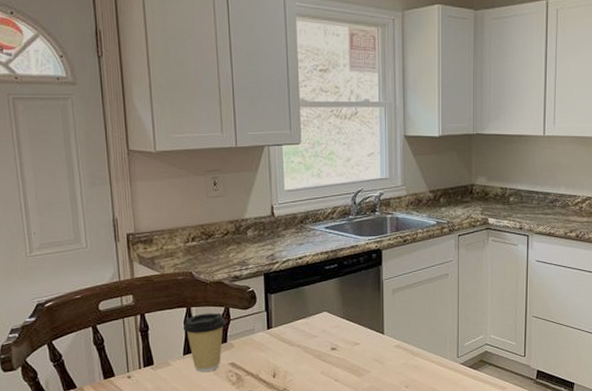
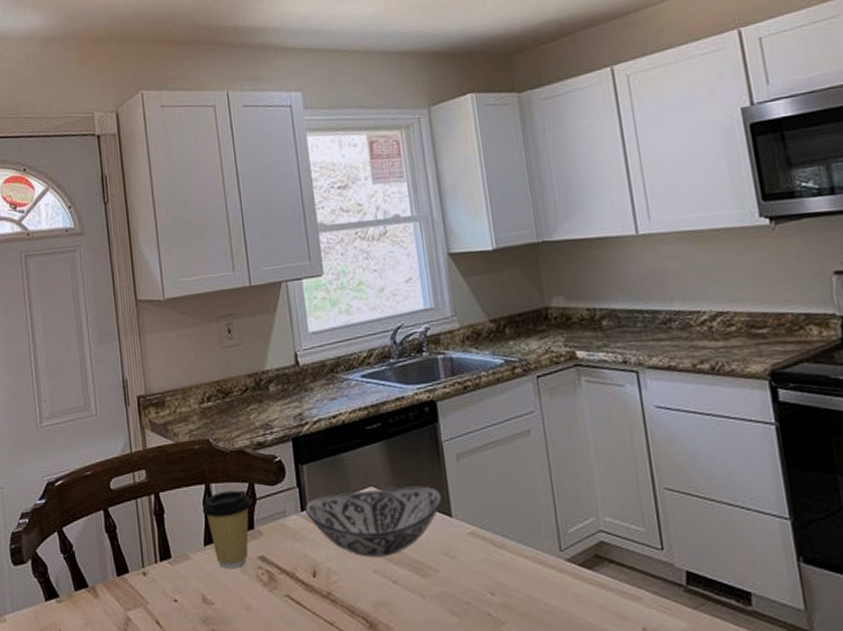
decorative bowl: none [270,312,379,363] -> present [305,486,443,557]

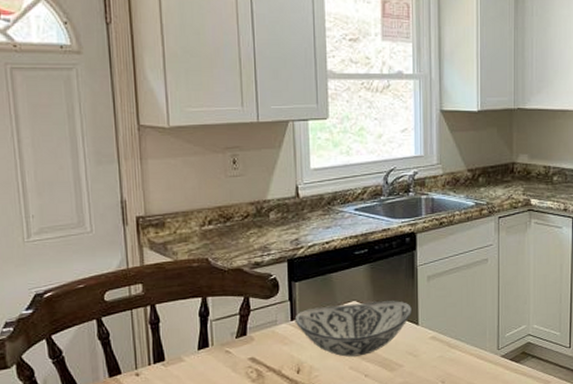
coffee cup: present [202,490,252,569] -> none [197,303,245,369]

